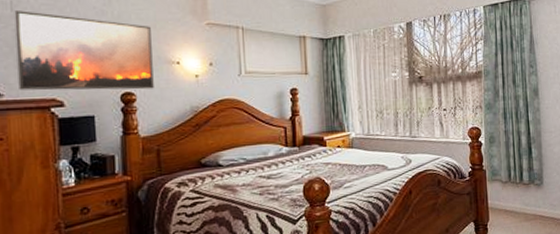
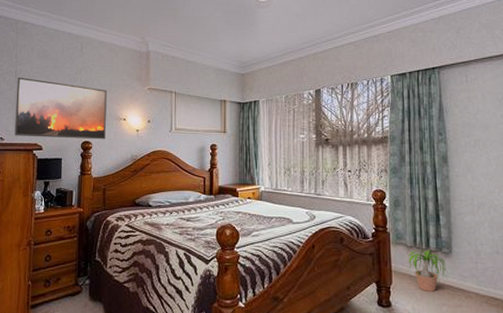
potted plant: none [501,183,543,224] -> present [406,250,451,292]

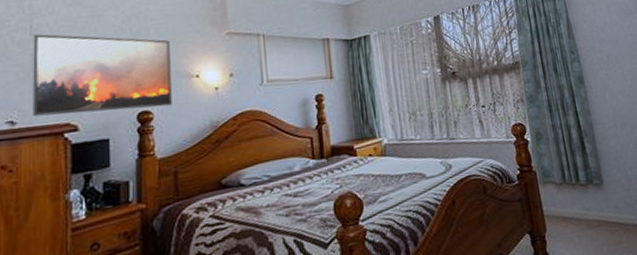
potted plant: present [406,250,451,292] -> none [558,184,606,233]

